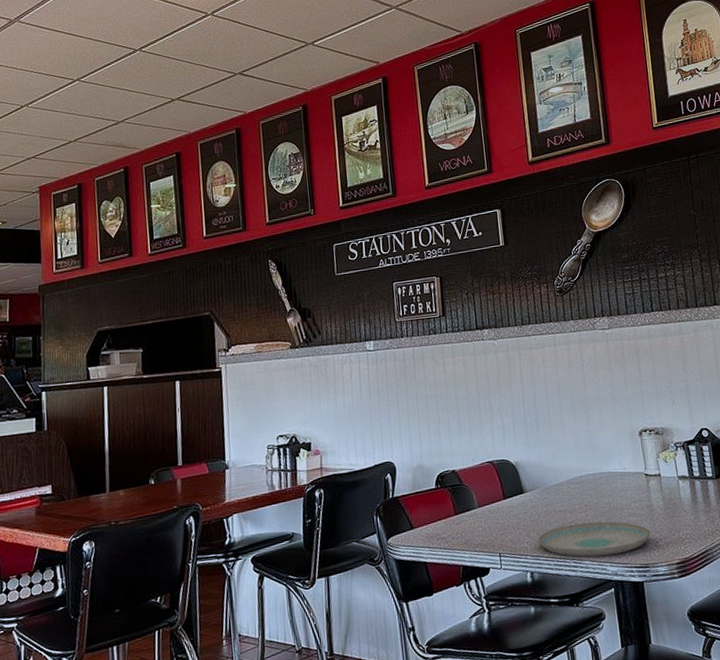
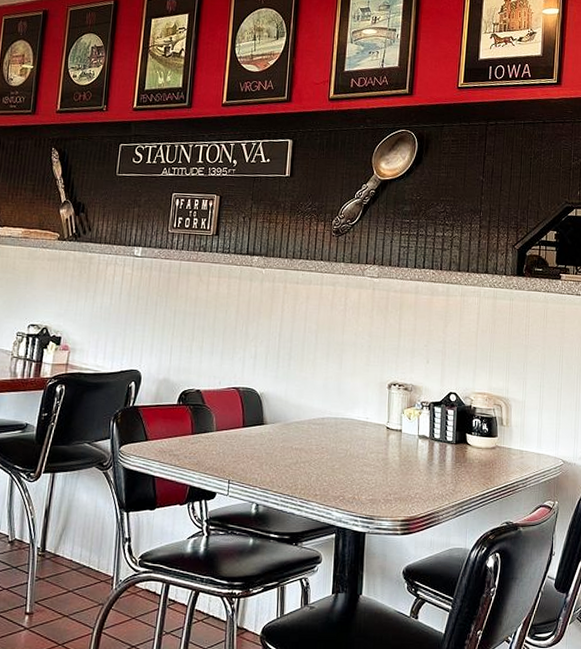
plate: present [538,521,651,557] -> none [269,464,381,501]

